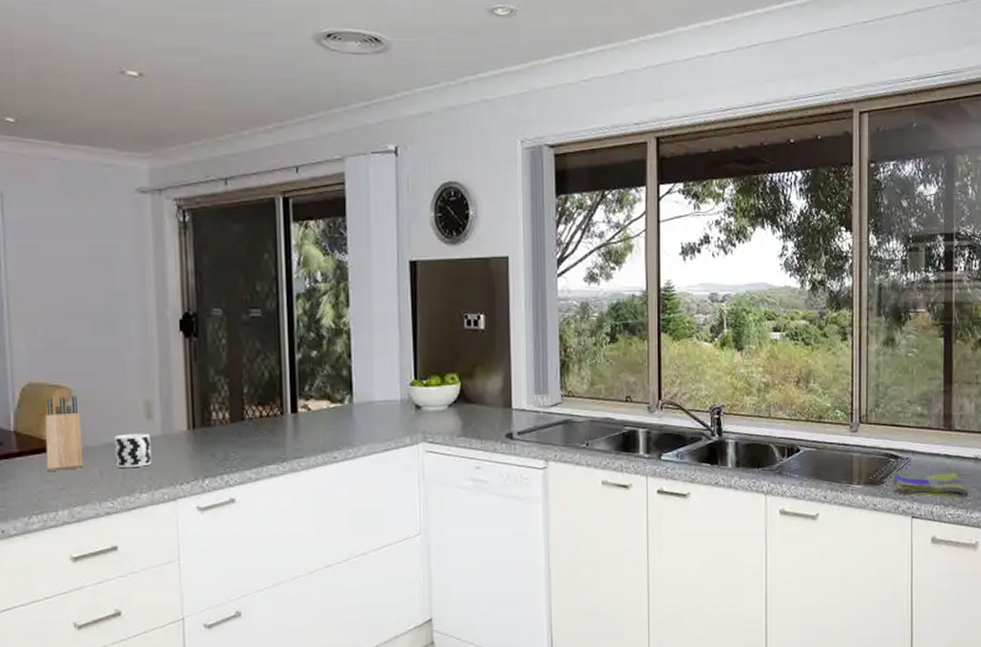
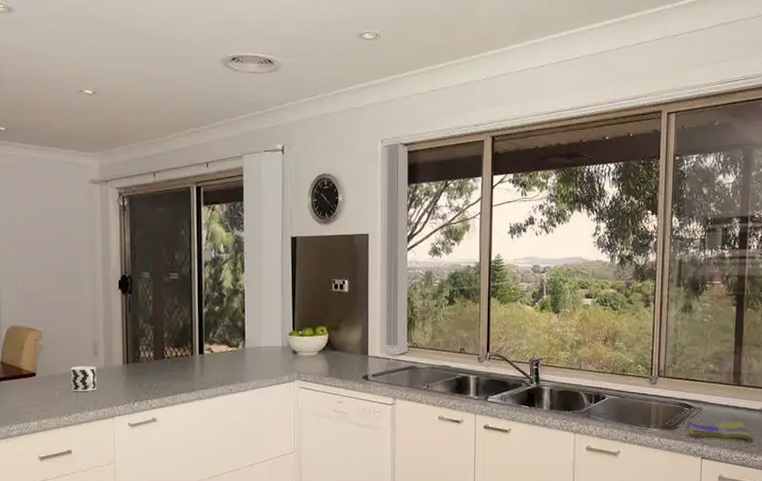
knife block: present [45,395,84,471] -> none [22,336,49,392]

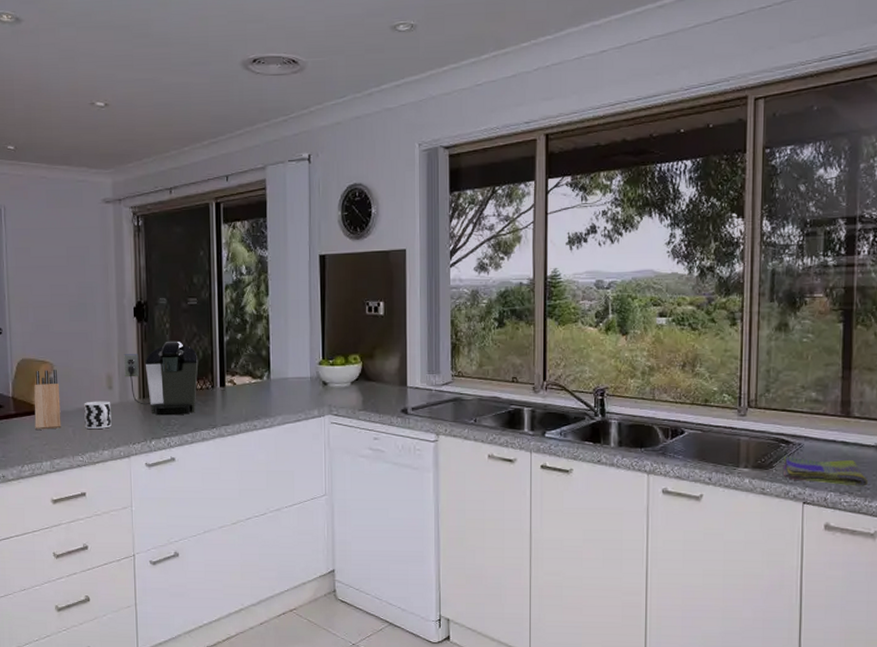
knife block: none [22,336,49,392] -> present [34,369,61,430]
coffee maker: none [109,311,179,380] -> present [124,341,199,416]

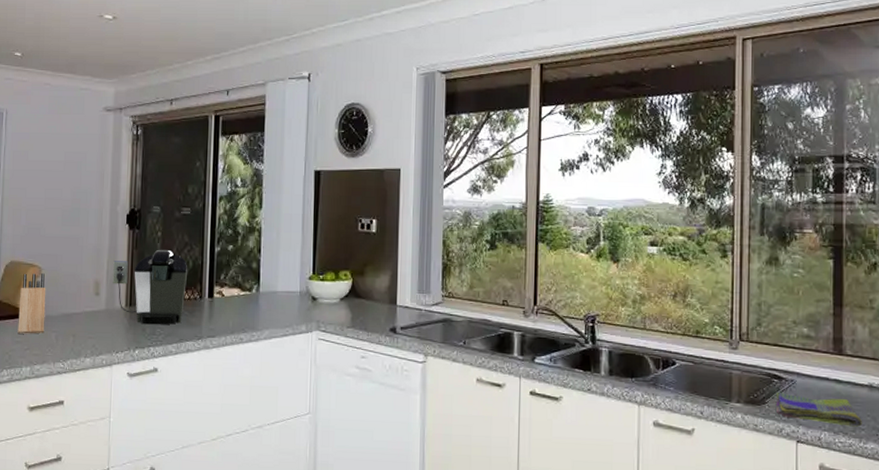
cup: present [84,401,112,430] -> none [68,307,97,336]

